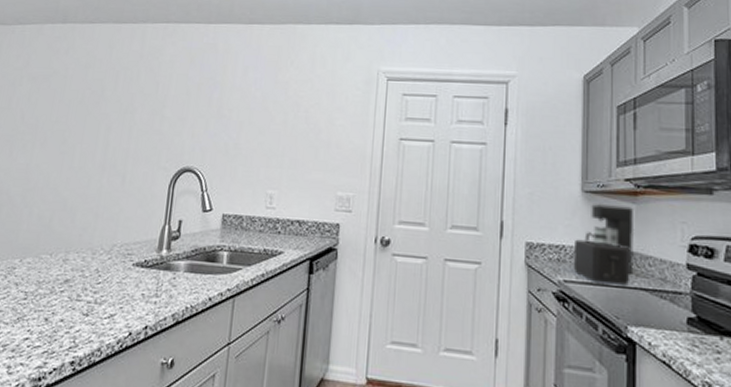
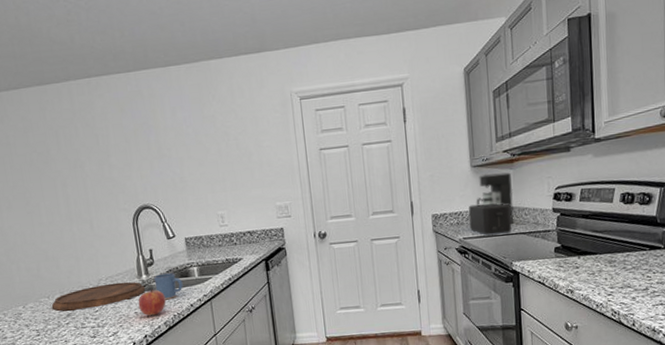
cutting board: none [50,251,163,279] -> present [51,282,146,311]
fruit: none [148,268,182,303] -> present [138,288,166,316]
mug: none [173,252,207,286] -> present [154,273,183,300]

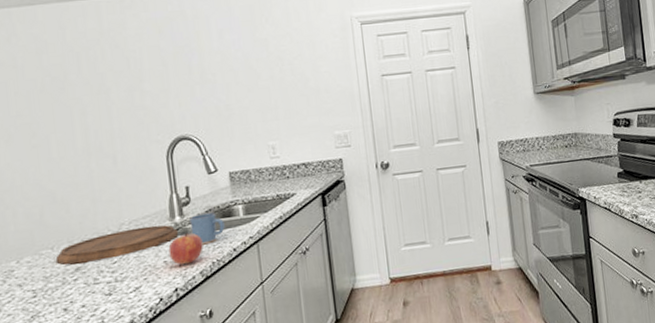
toaster: present [469,203,512,235] -> none [534,129,577,162]
coffee maker: present [476,172,514,223] -> none [540,99,578,149]

